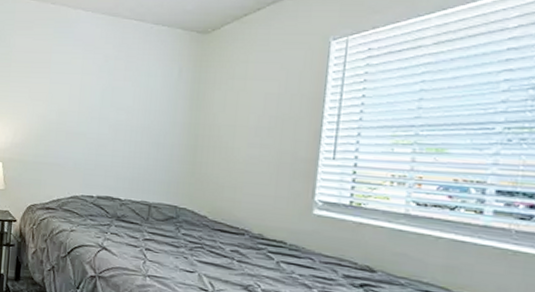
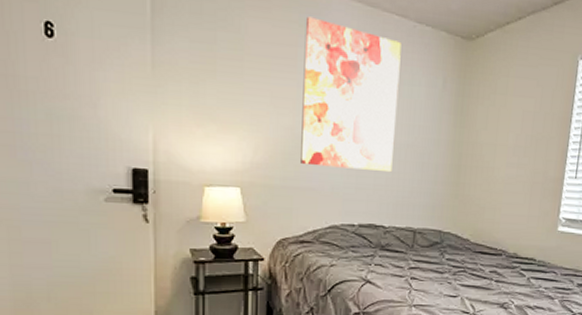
wall art: none [50,30,139,152] -> present [301,16,401,173]

